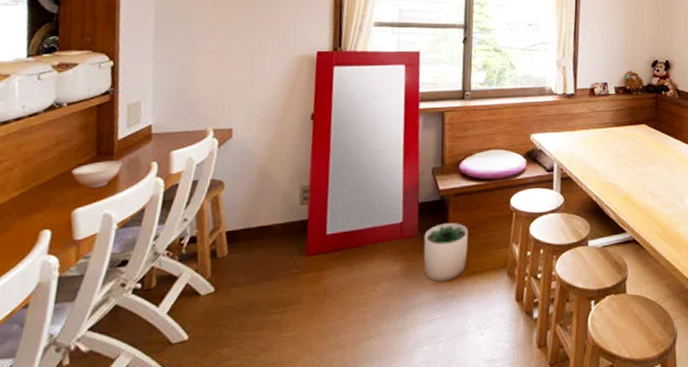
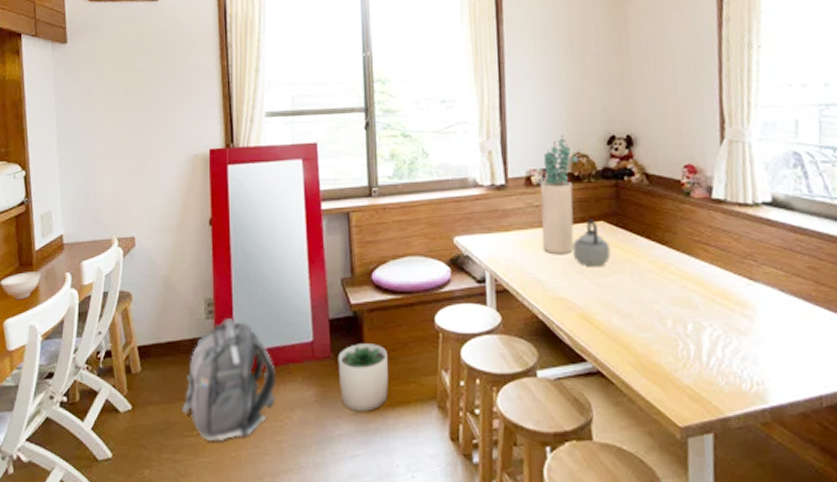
backpack: none [268,204,366,316] -> present [182,318,277,441]
vase: none [599,57,626,150] -> present [540,135,574,255]
teapot: none [621,122,649,159] -> present [572,218,611,266]

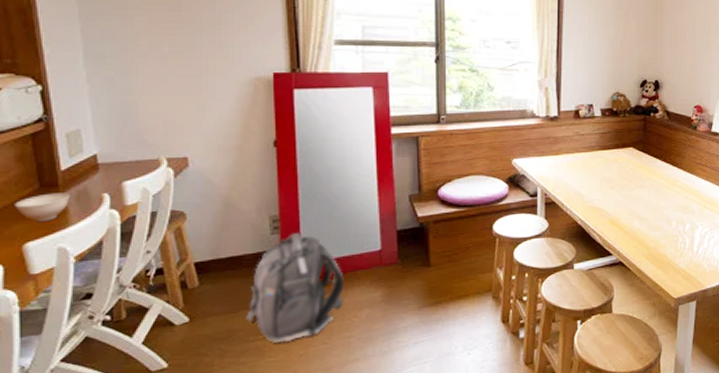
planter: present [338,344,388,411] -> none [404,249,450,306]
vase: present [540,135,574,255] -> none [584,77,613,174]
teapot: present [572,218,611,266] -> none [607,145,636,183]

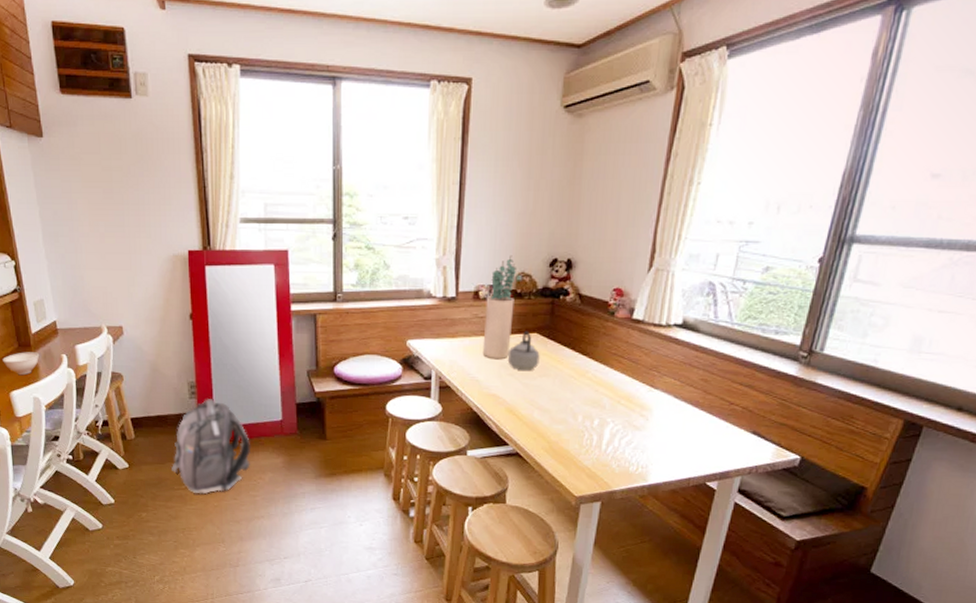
vase: none [584,77,613,174] -> present [482,255,518,360]
teapot: none [607,145,636,183] -> present [507,330,540,370]

